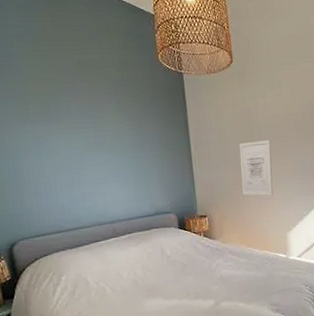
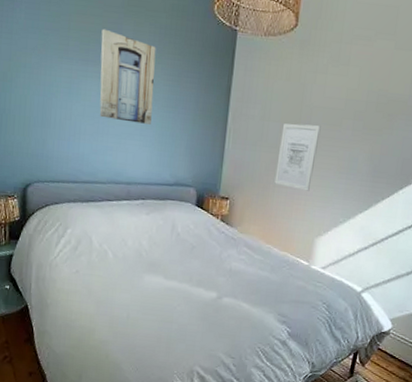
wall art: none [58,89,122,169] -> present [99,28,156,124]

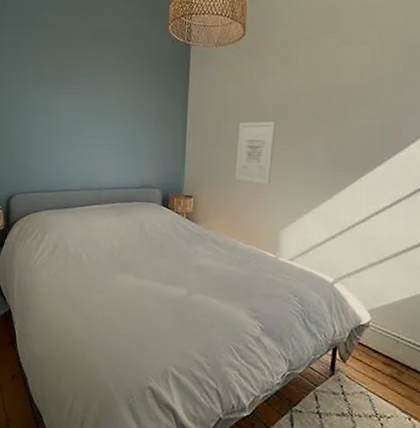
wall art: present [99,28,156,124] -> none [72,56,120,134]

